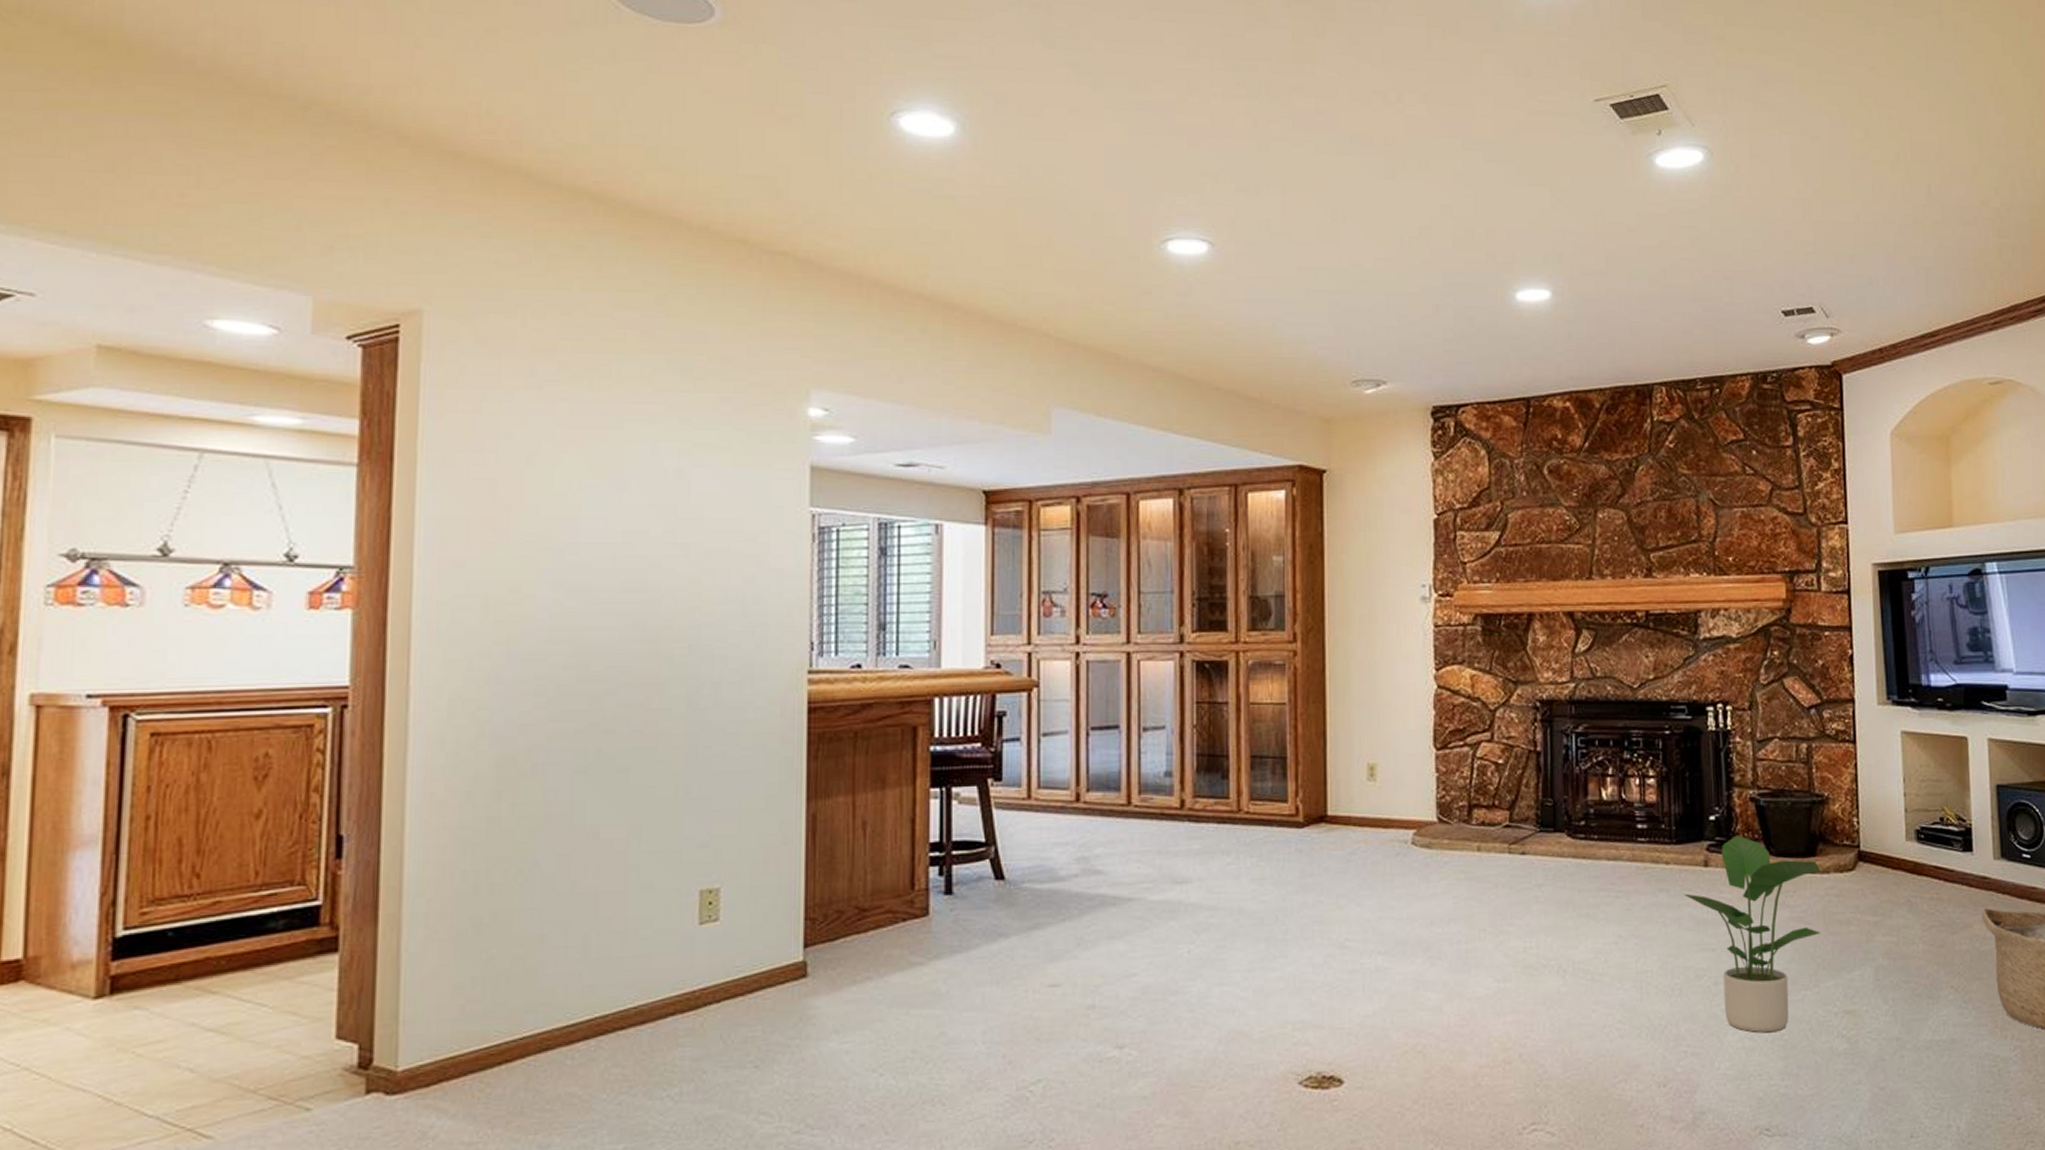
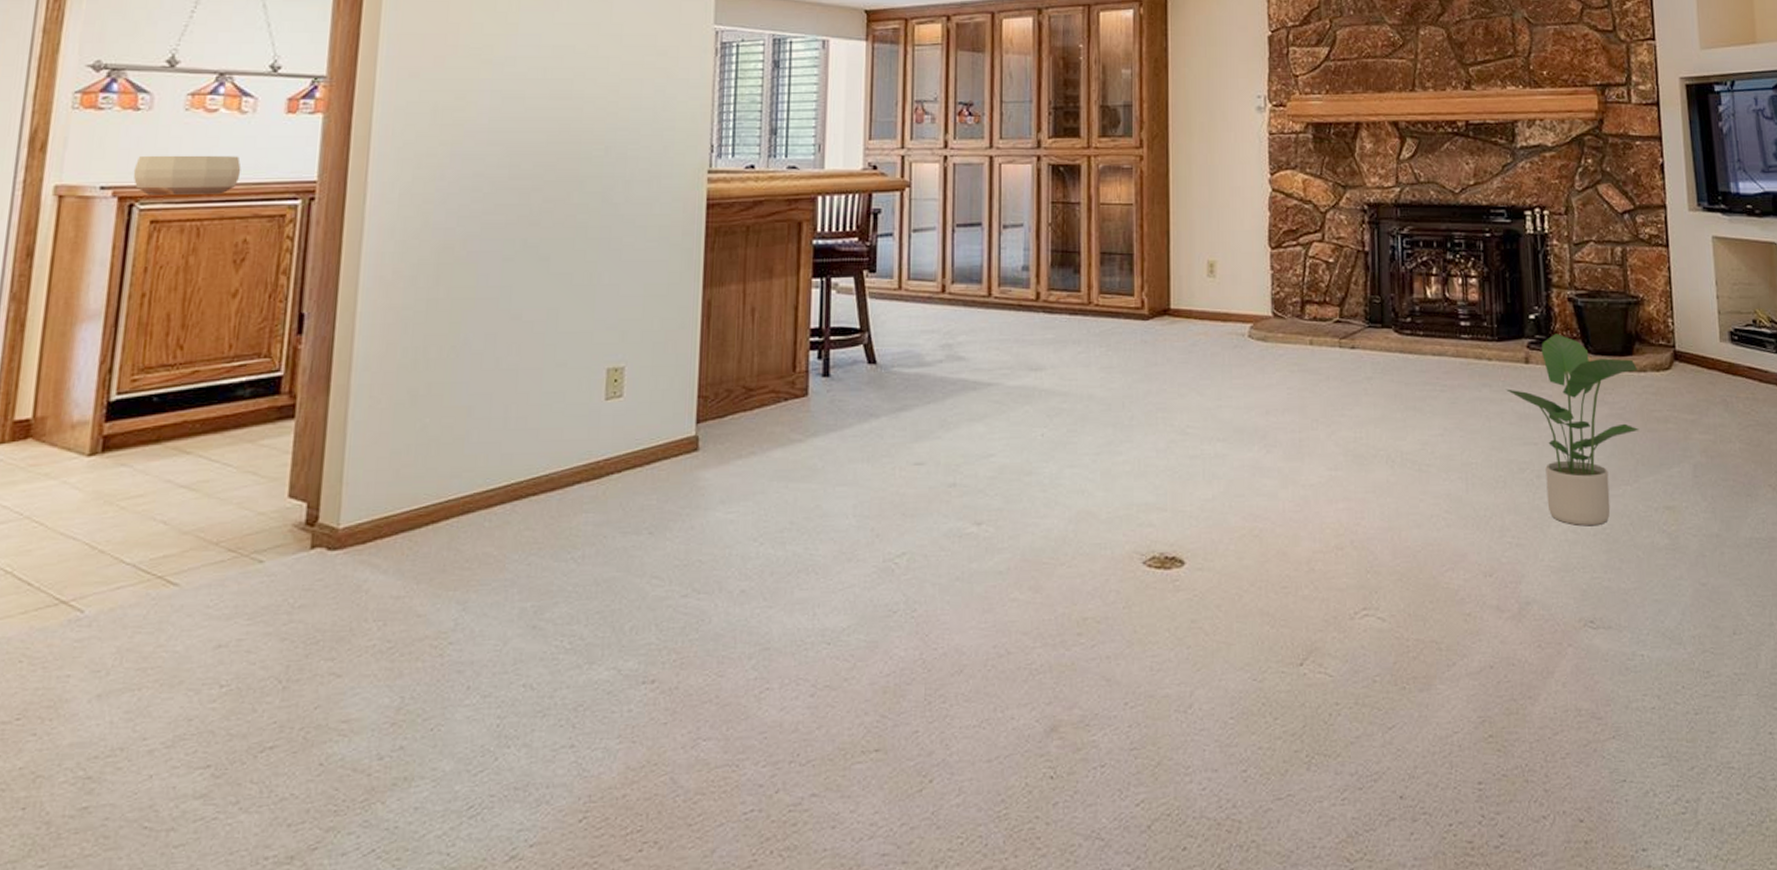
decorative bowl: none [125,657,257,704] -> present [133,155,242,195]

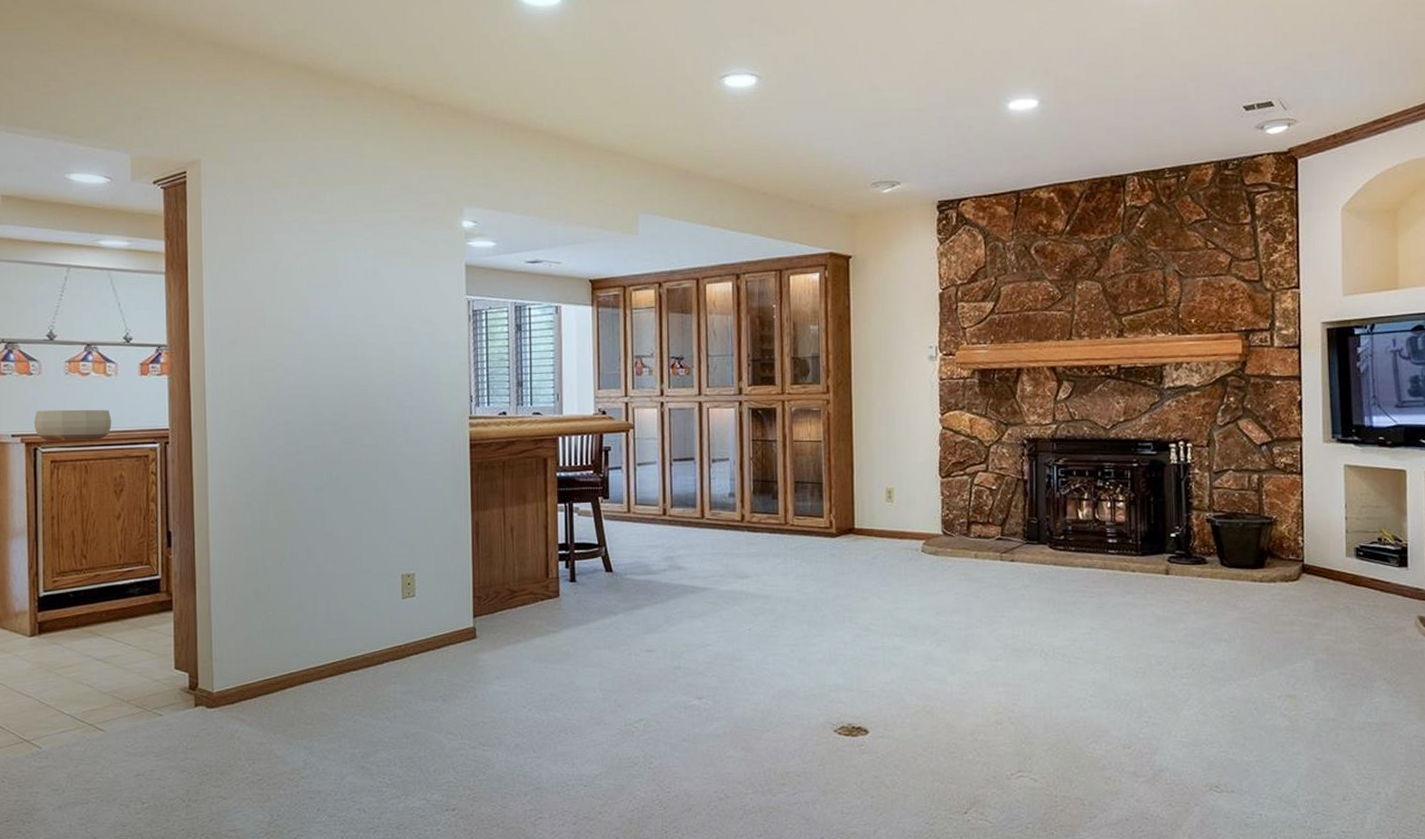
potted plant: present [1505,333,1640,527] -> none [1147,549,1267,710]

